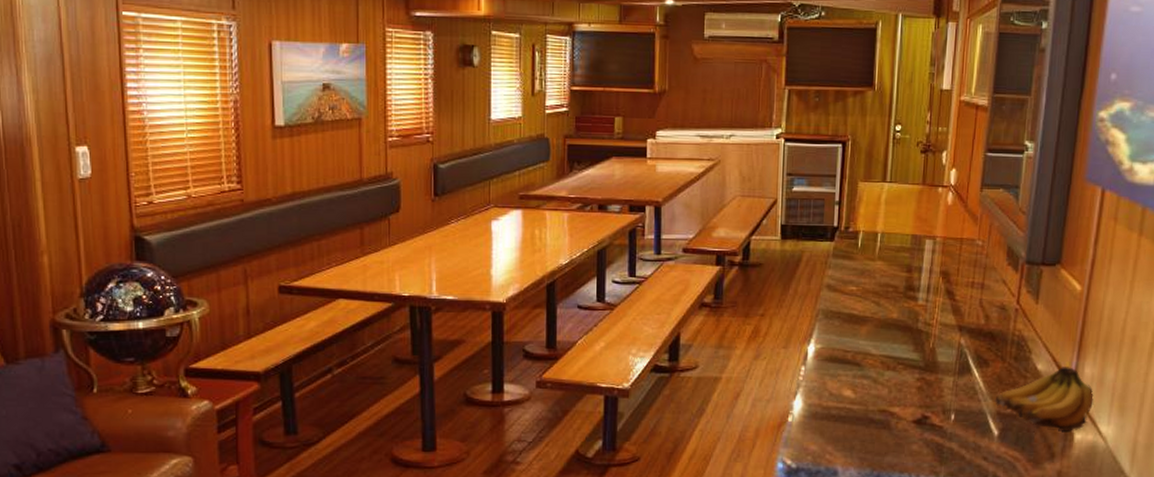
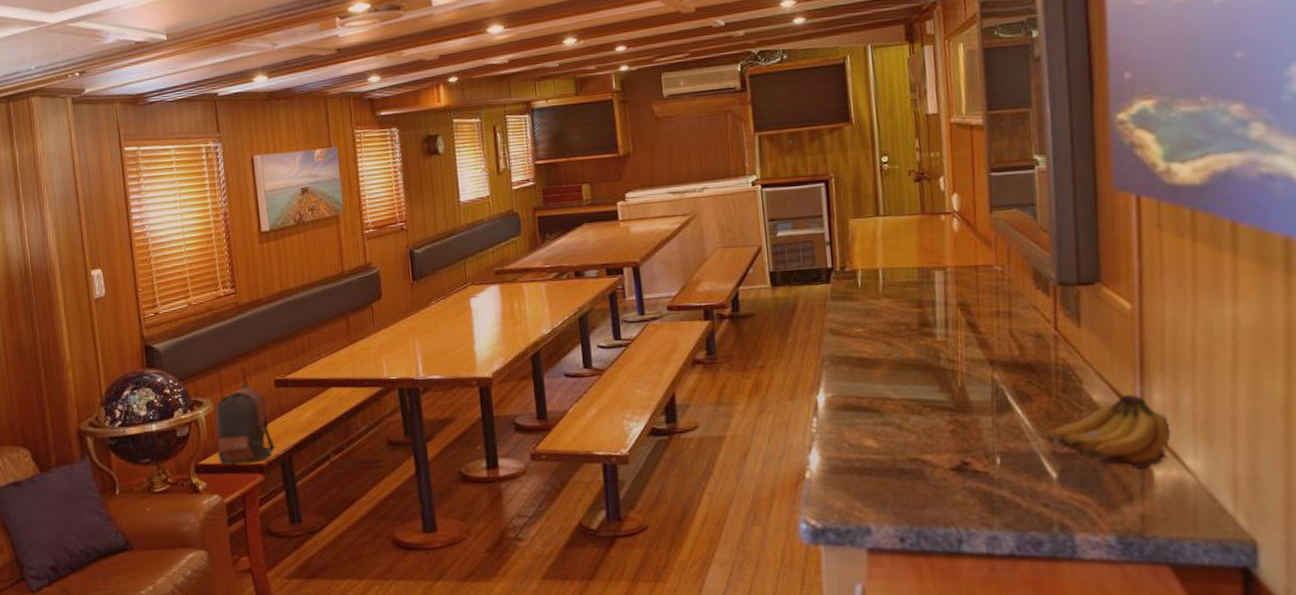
backpack: none [210,286,277,370] -> present [215,383,278,465]

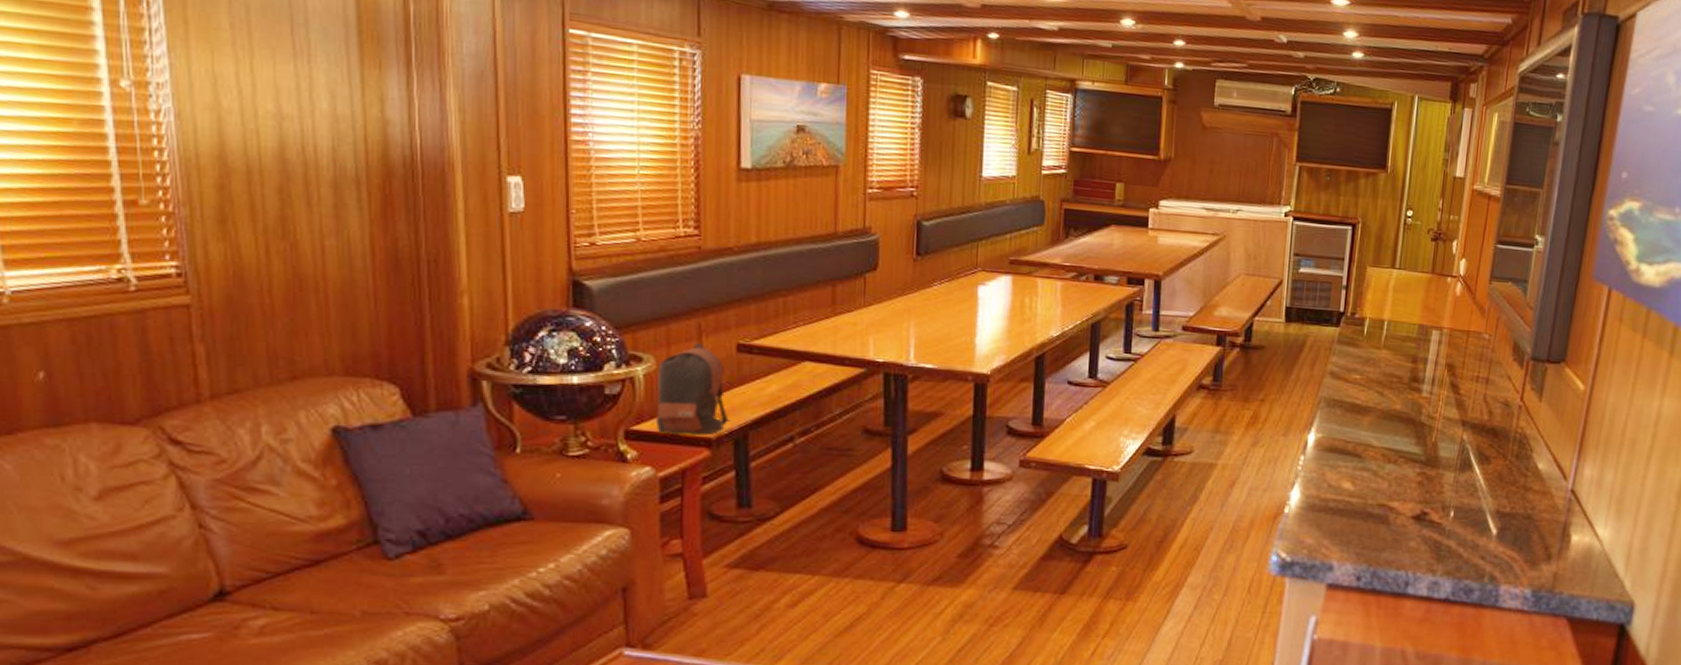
fruit: present [1046,394,1171,469] -> none [1495,467,1592,533]

